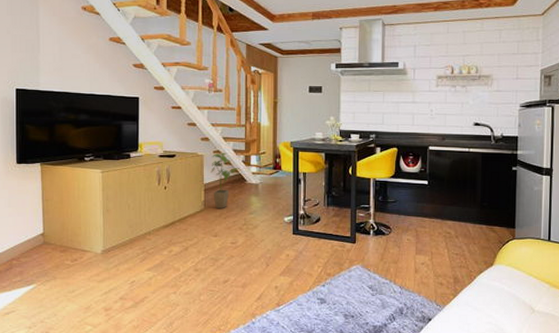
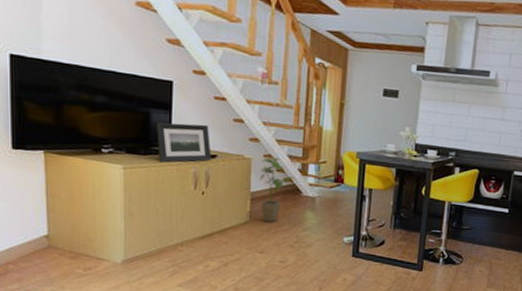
picture frame: none [126,130,171,165] -> present [156,122,211,163]

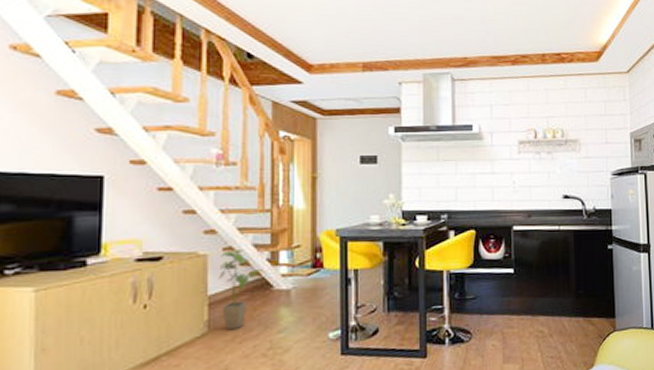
picture frame: present [156,122,211,163] -> none [81,222,155,276]

